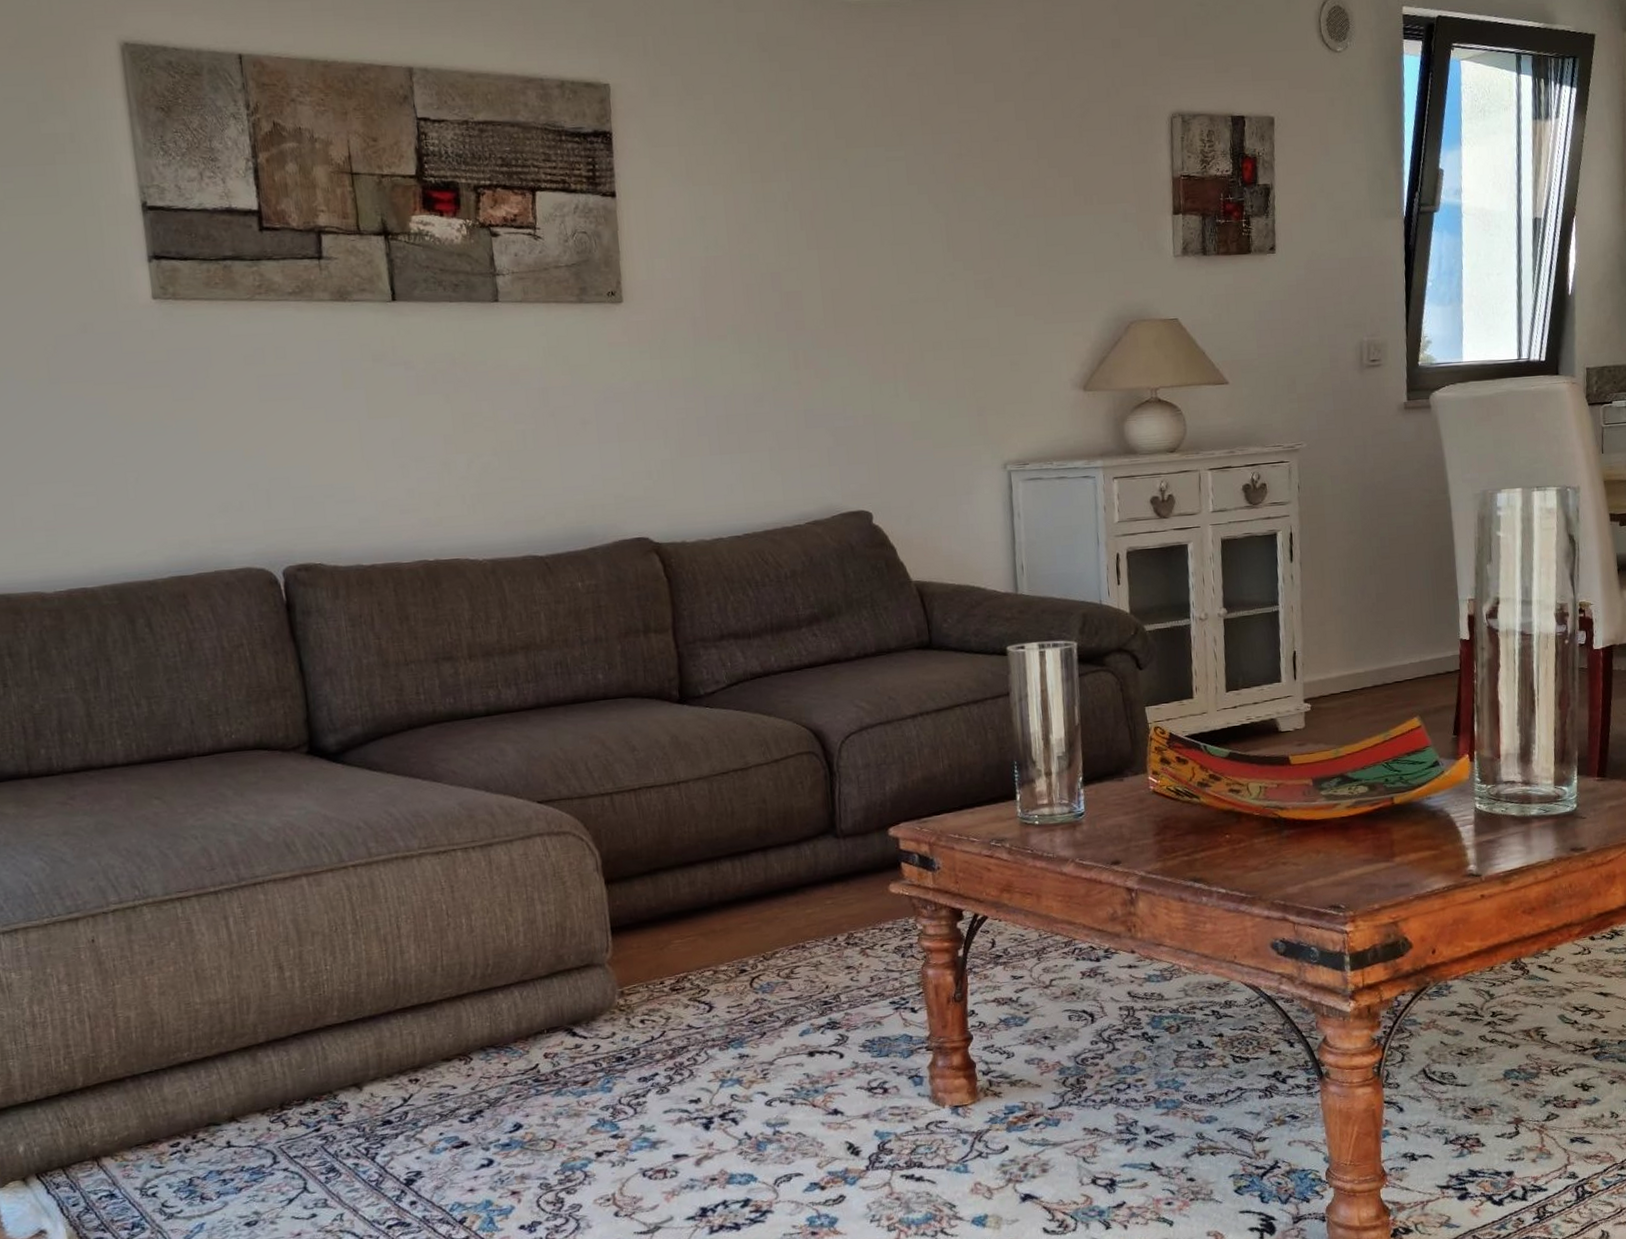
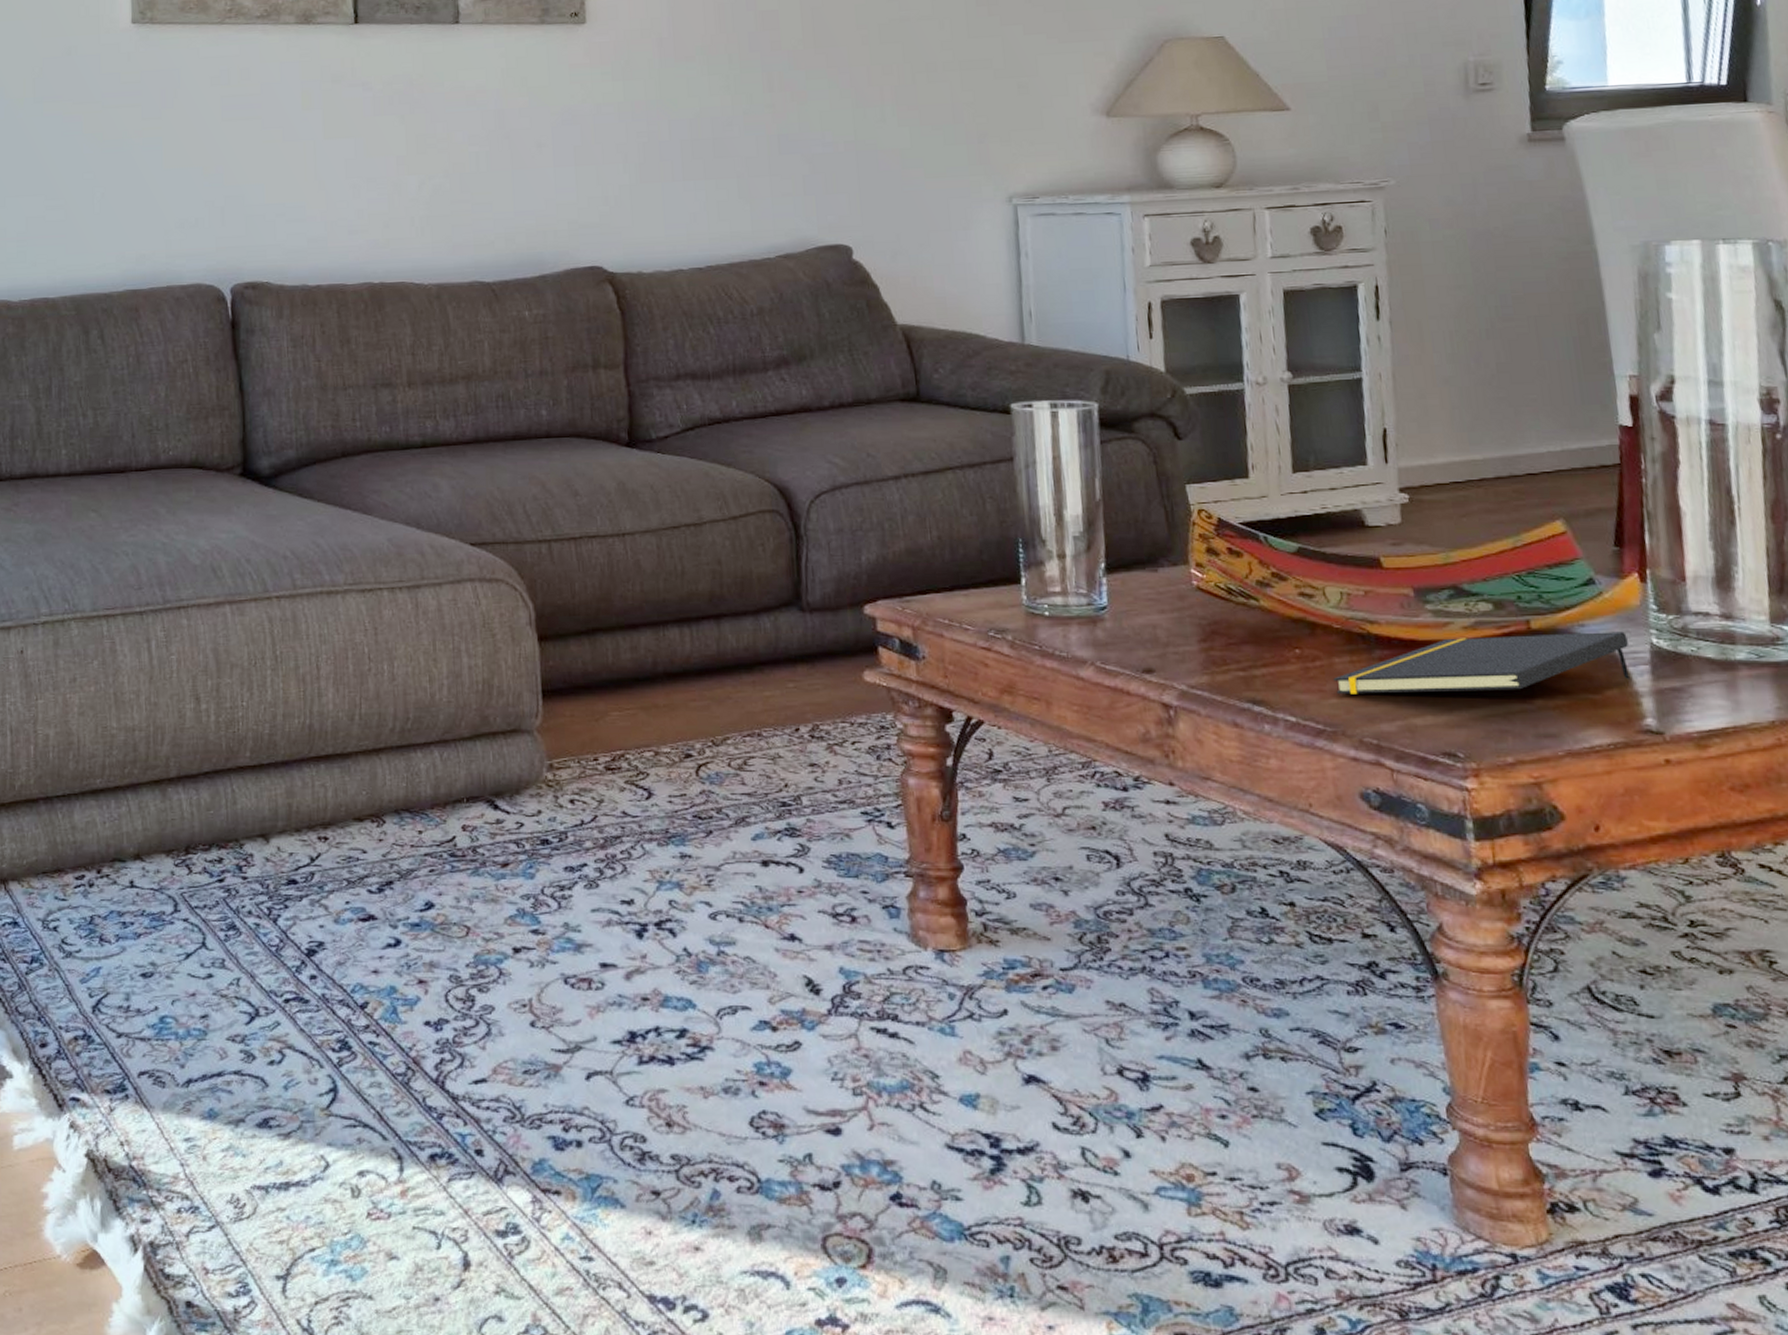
notepad: none [1253,800,1461,868] -> present [1333,631,1631,695]

